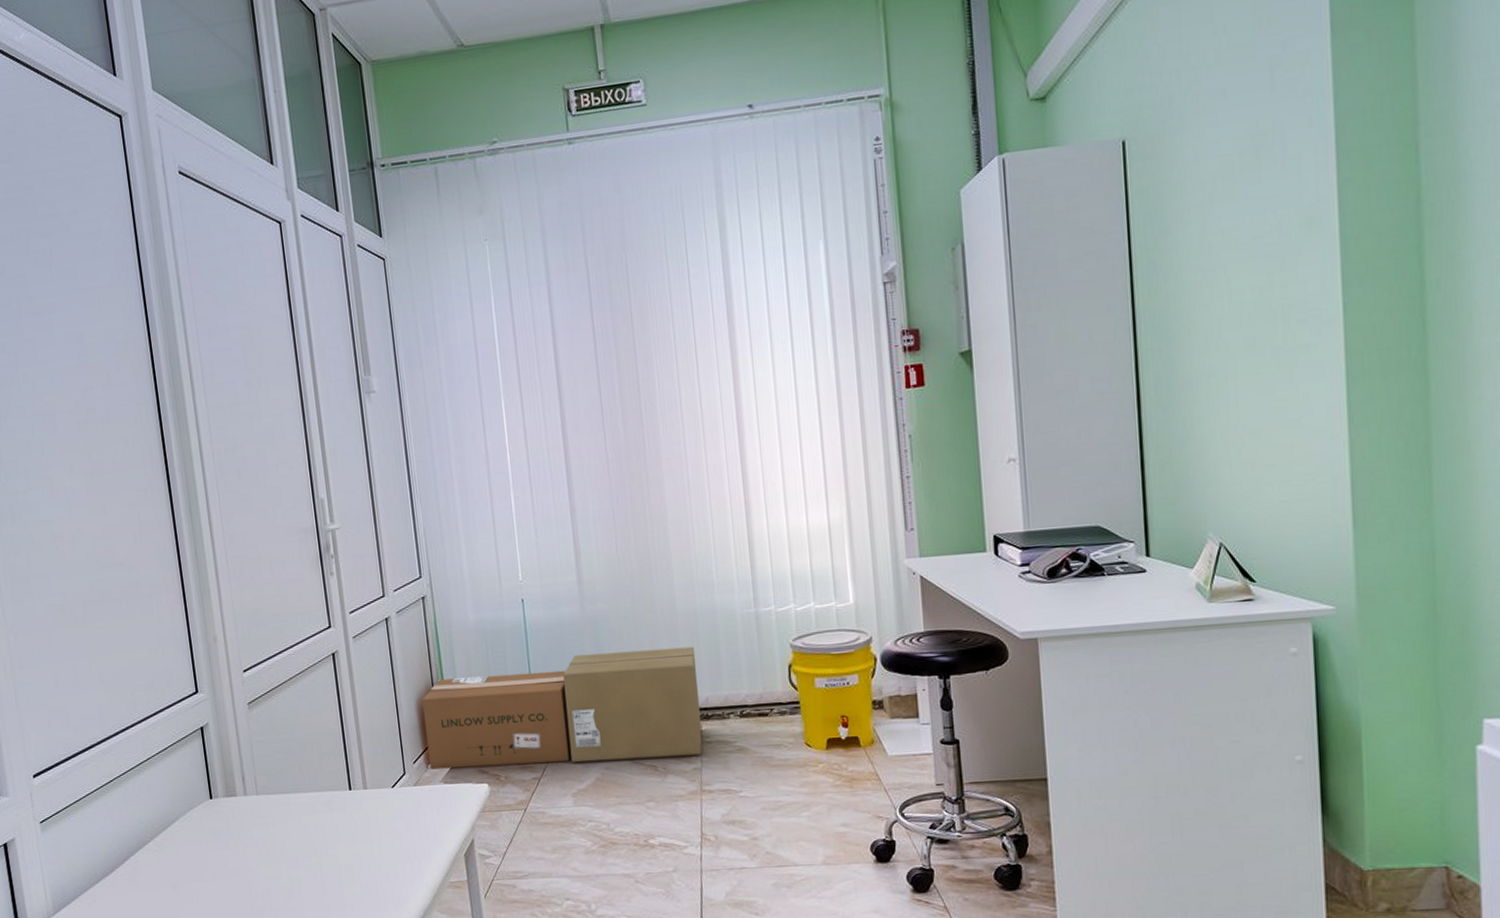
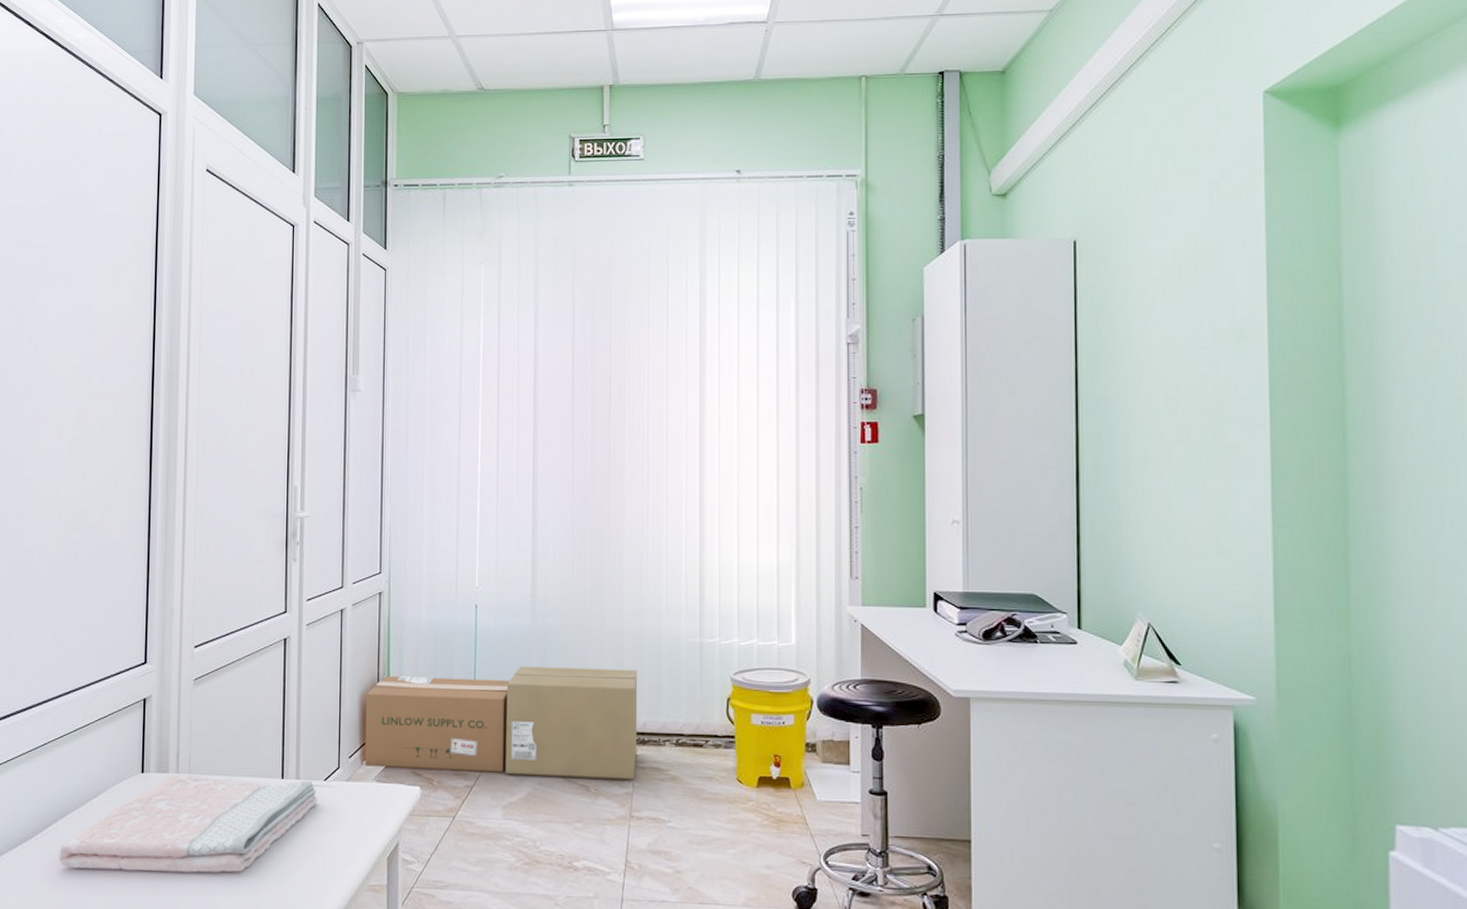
towel: none [142,789,389,896] -> present [59,774,318,873]

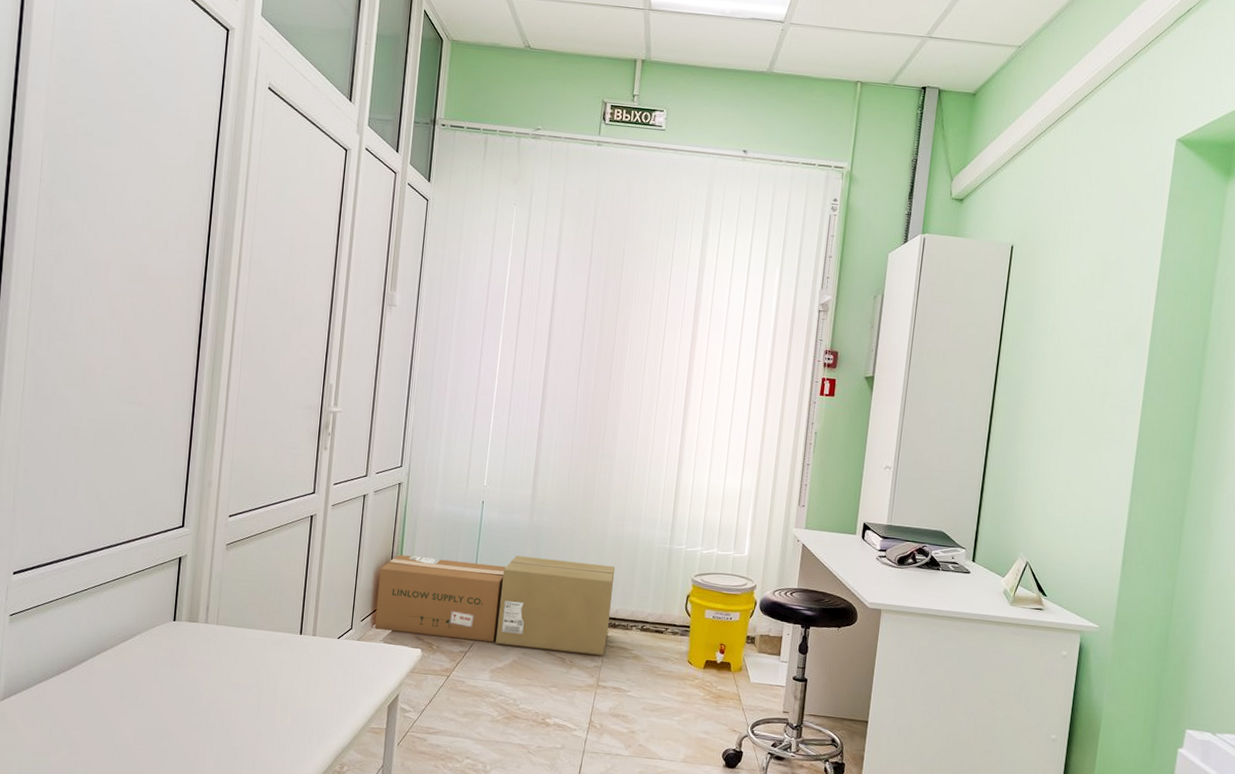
towel: present [59,774,318,873] -> none [93,624,331,710]

